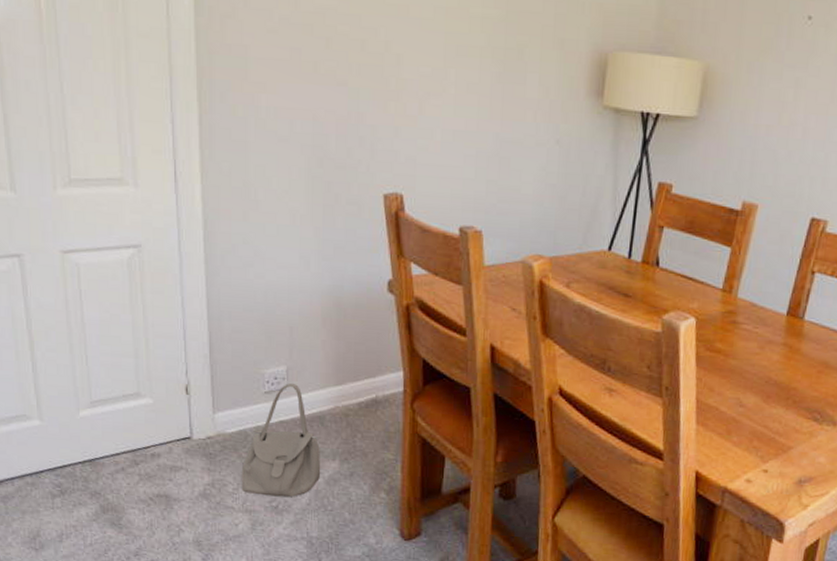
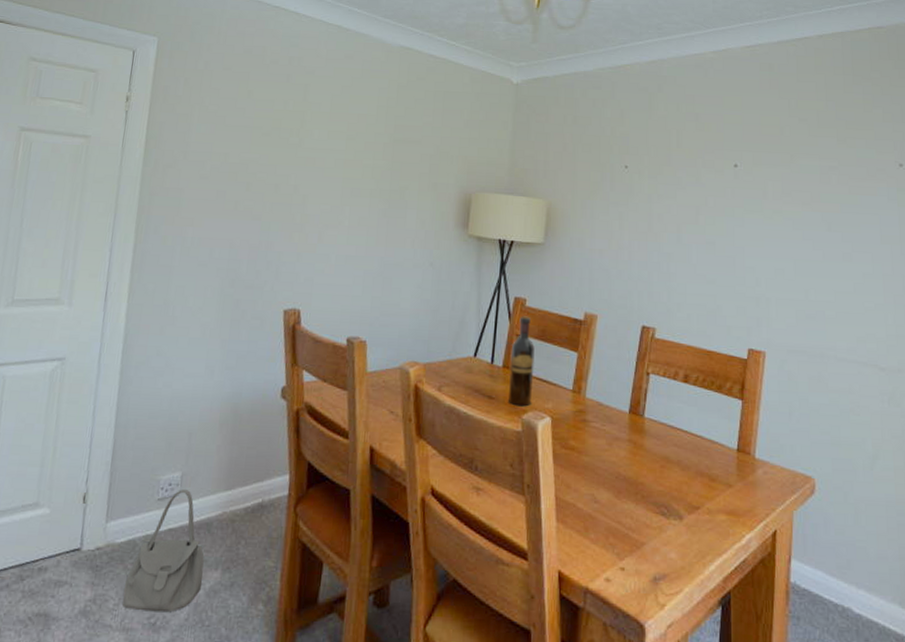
wine bottle: none [647,204,680,306] -> present [509,316,535,407]

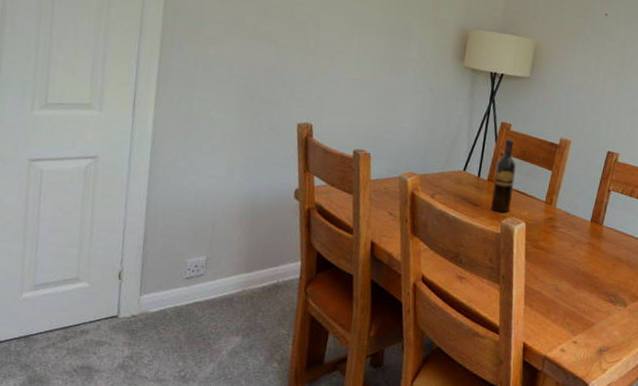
handbag: present [122,488,204,613] -> none [156,270,227,368]

